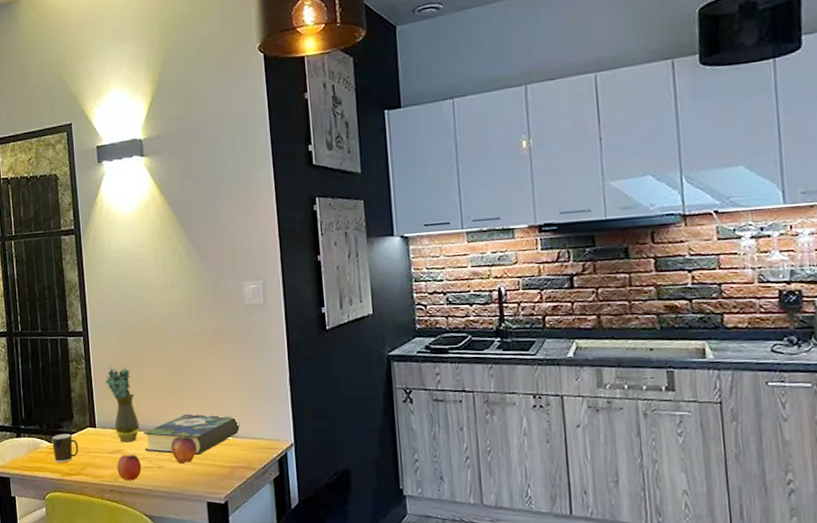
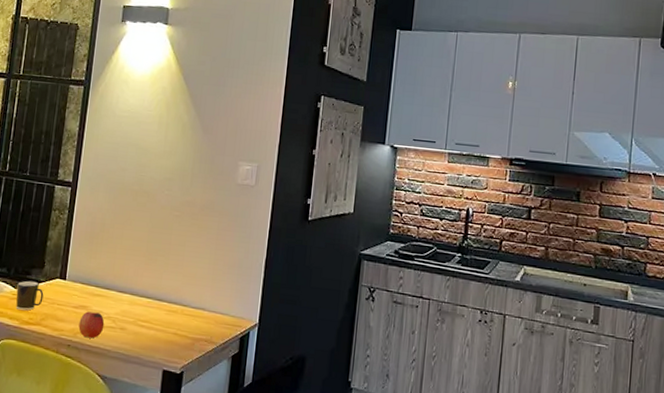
vase: present [105,366,140,443] -> none [84,222,112,299]
book: present [143,413,240,455] -> none [111,279,210,322]
fruit: present [171,435,197,463] -> none [137,299,164,328]

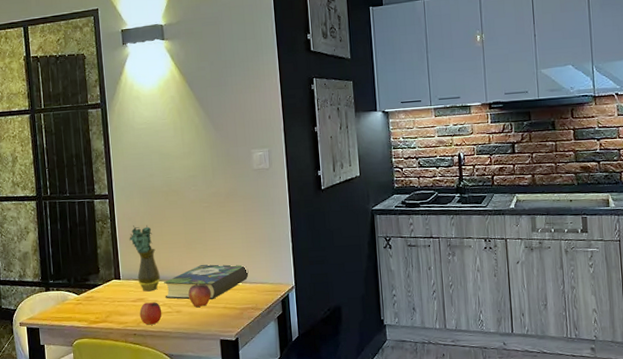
mug: present [16,280,44,311] -> none [79,285,105,312]
vase: none [84,222,112,299] -> present [129,224,160,292]
book: none [111,279,210,322] -> present [164,264,249,299]
fruit: none [137,299,164,328] -> present [188,283,211,307]

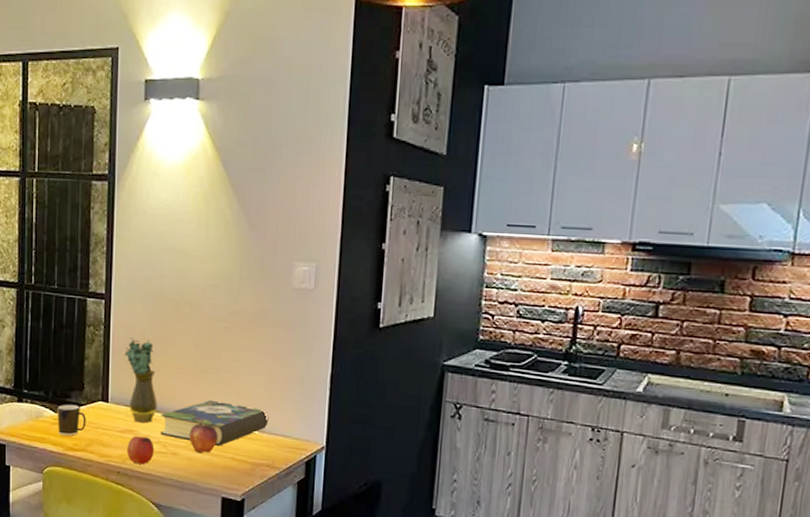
mug: none [79,285,105,312] -> present [57,404,86,436]

